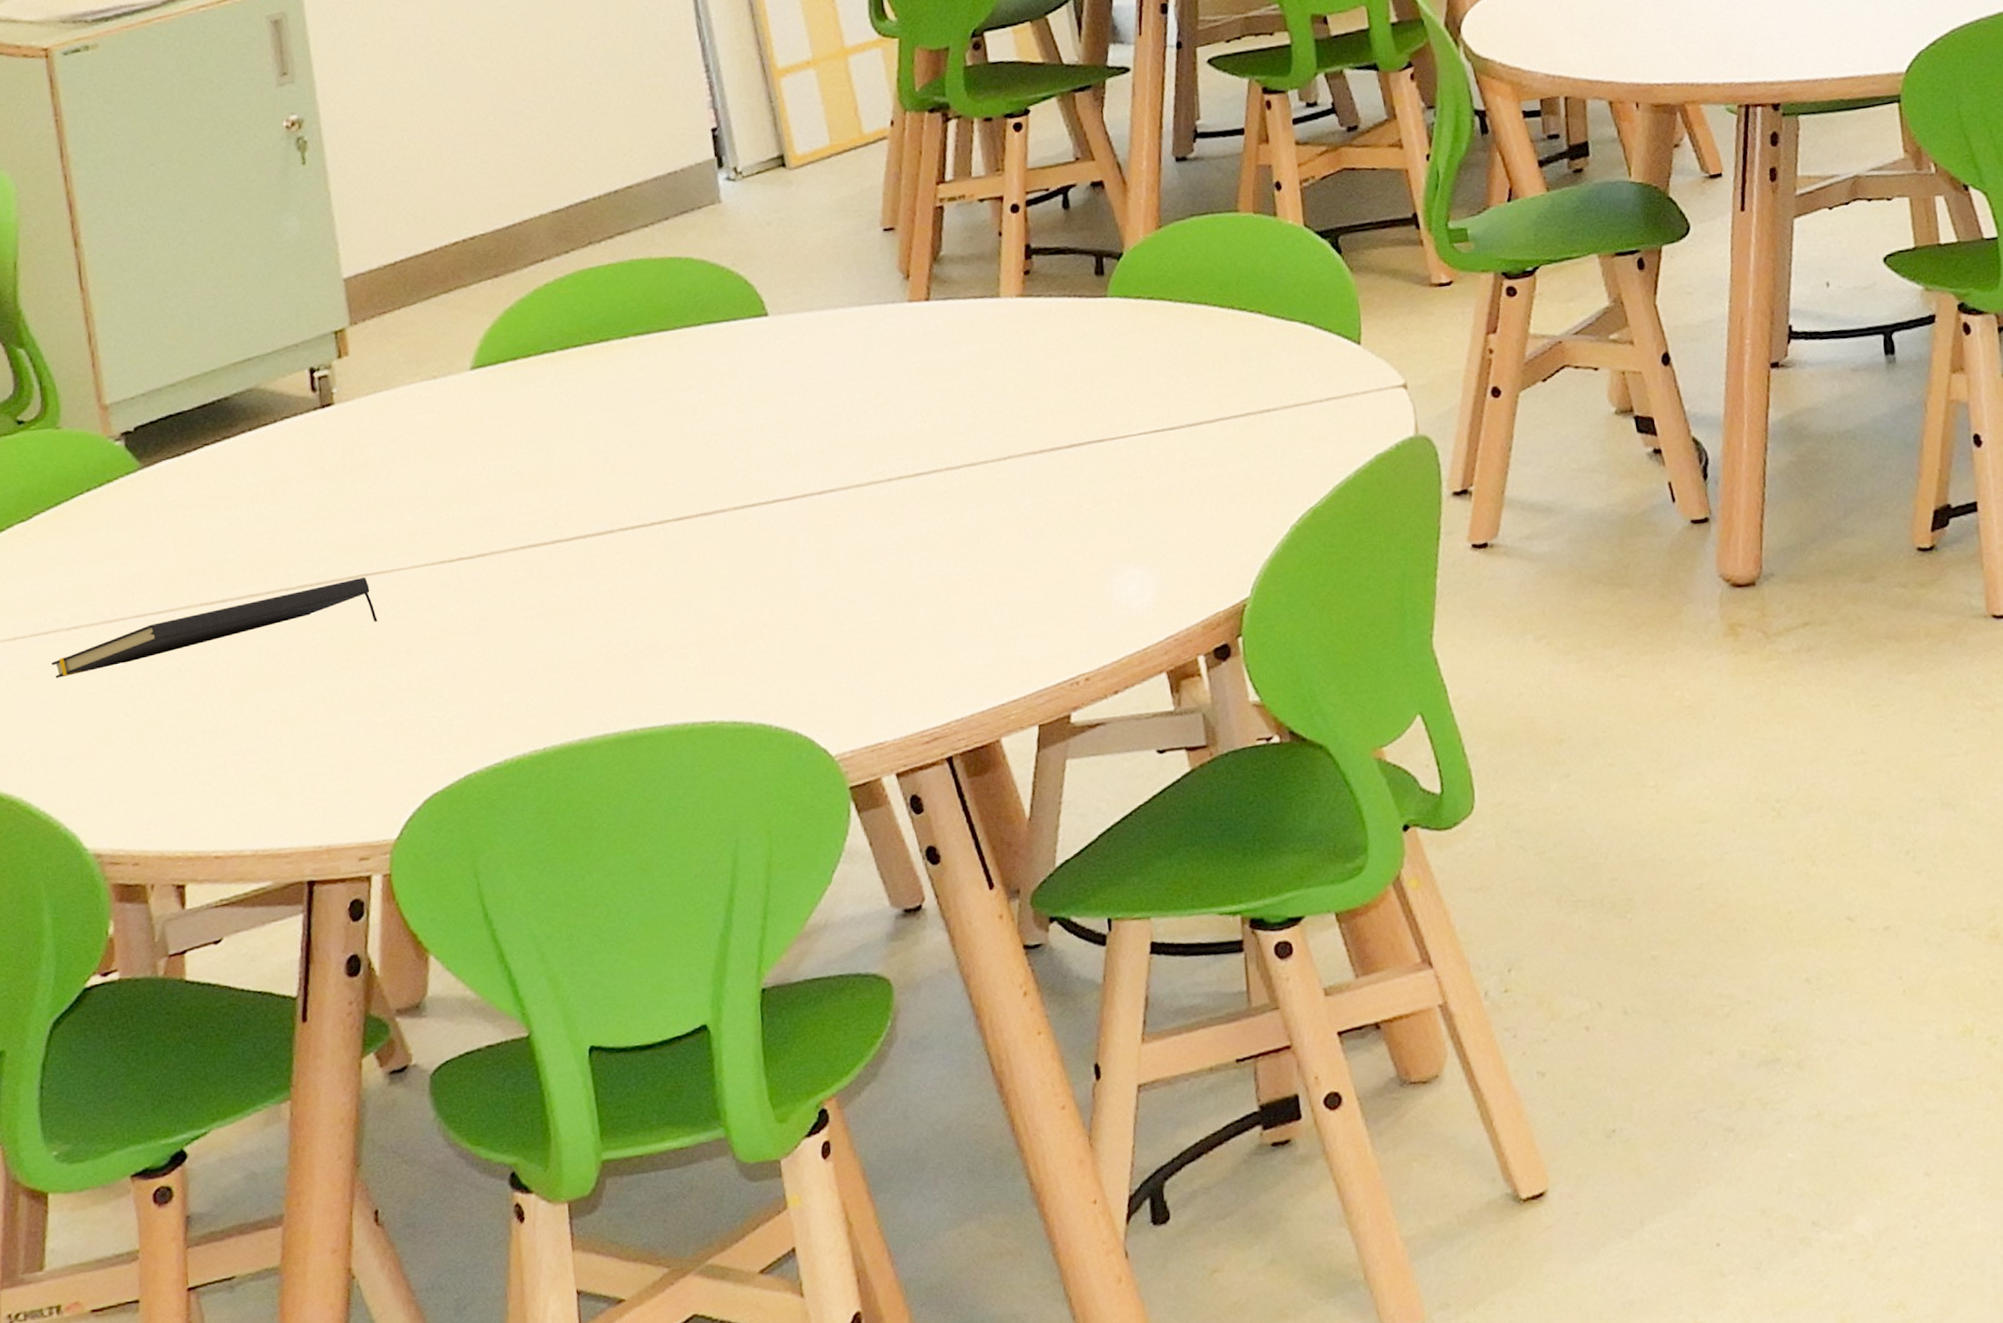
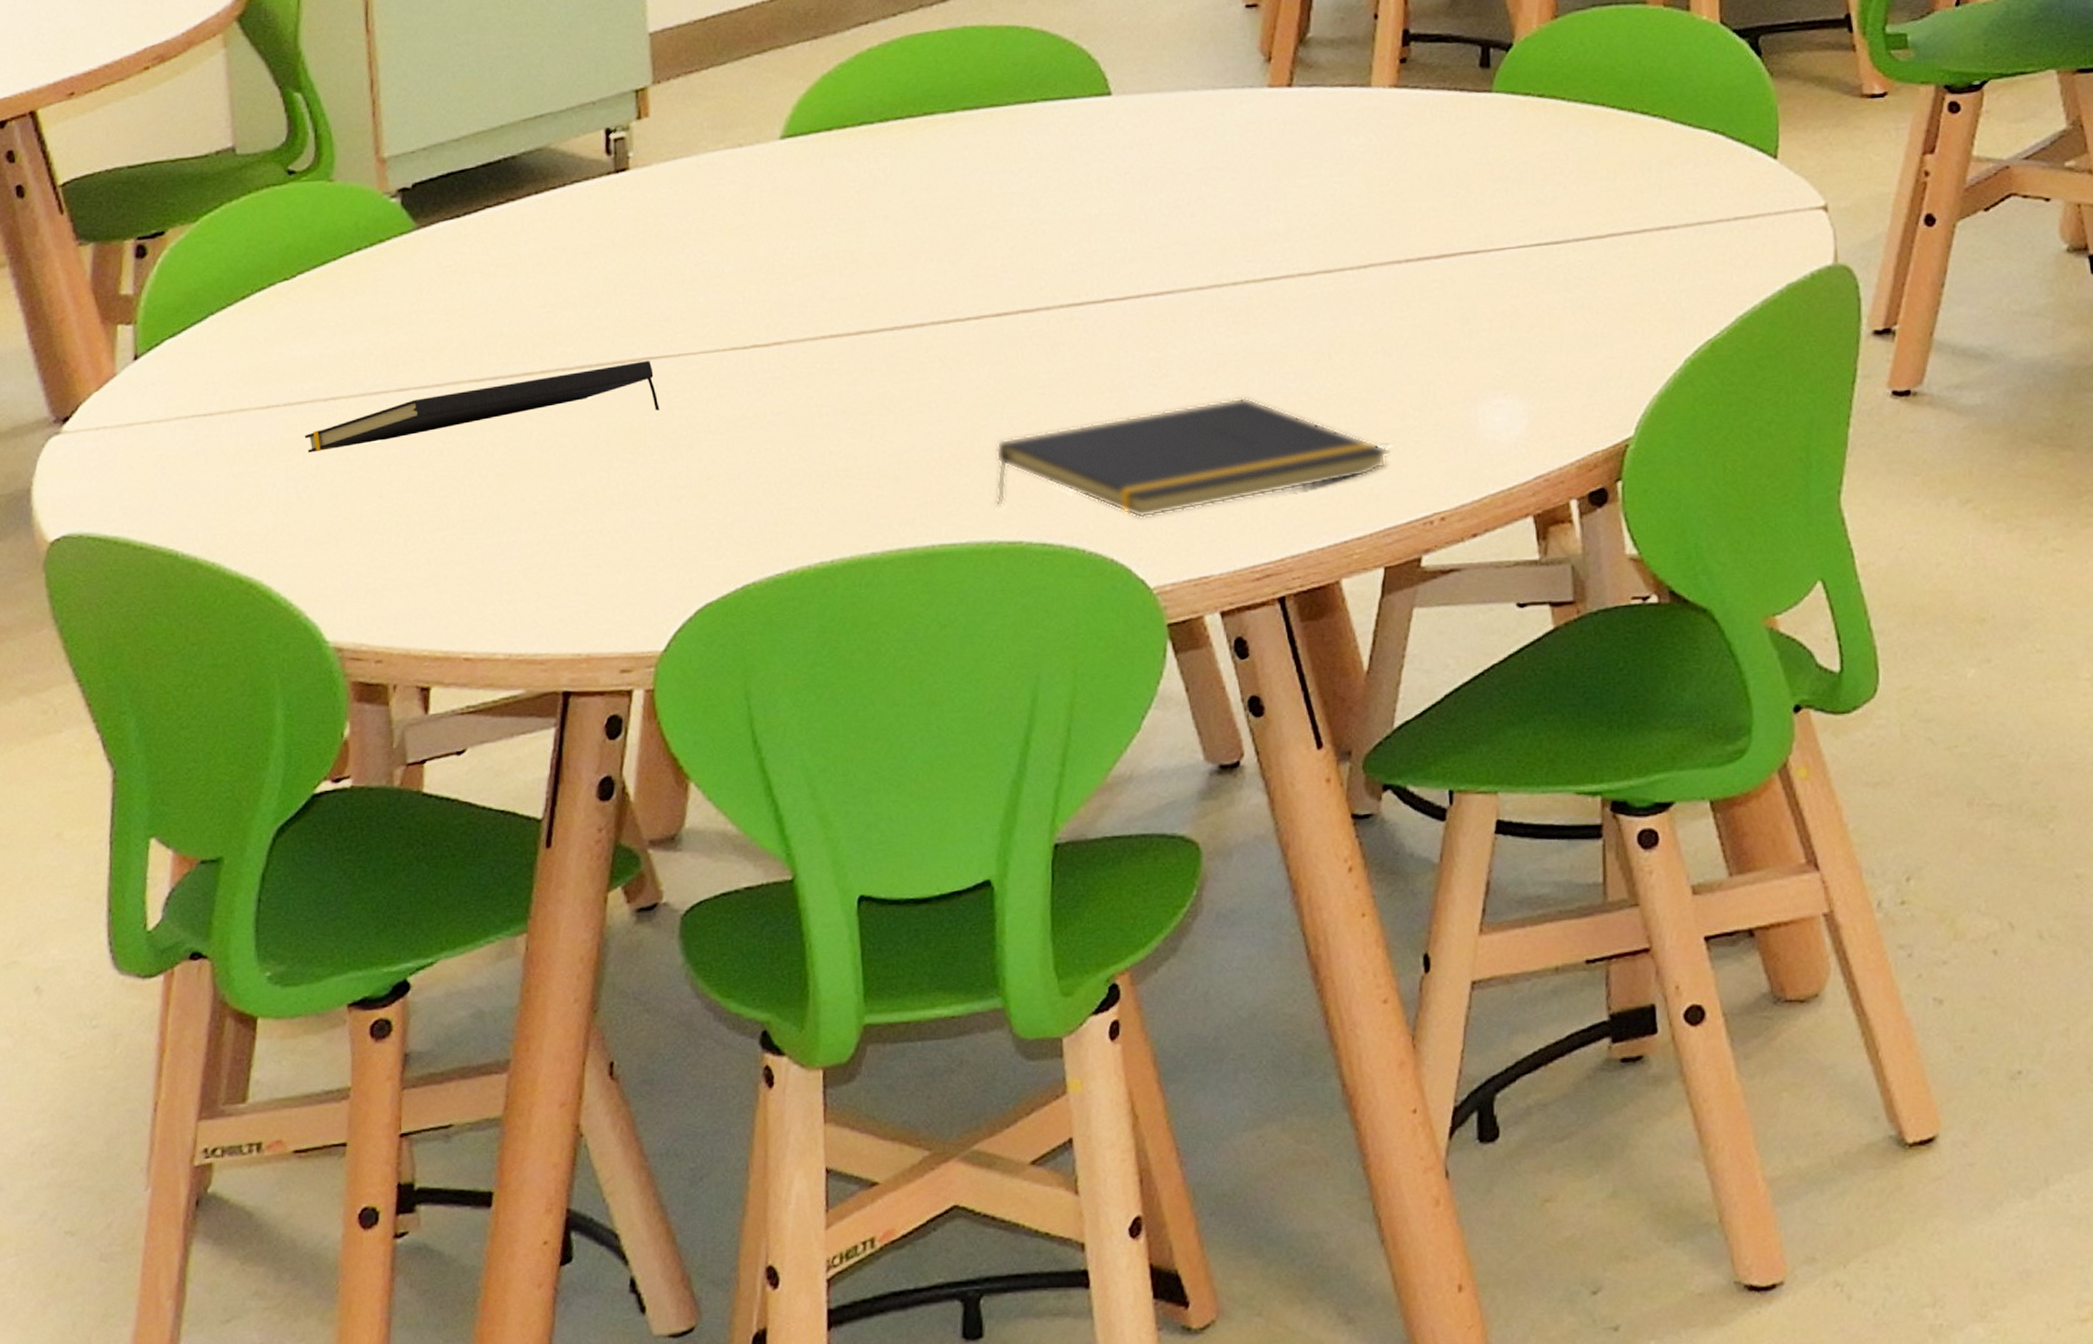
notepad: none [685,580,1037,695] -> present [995,397,1390,519]

